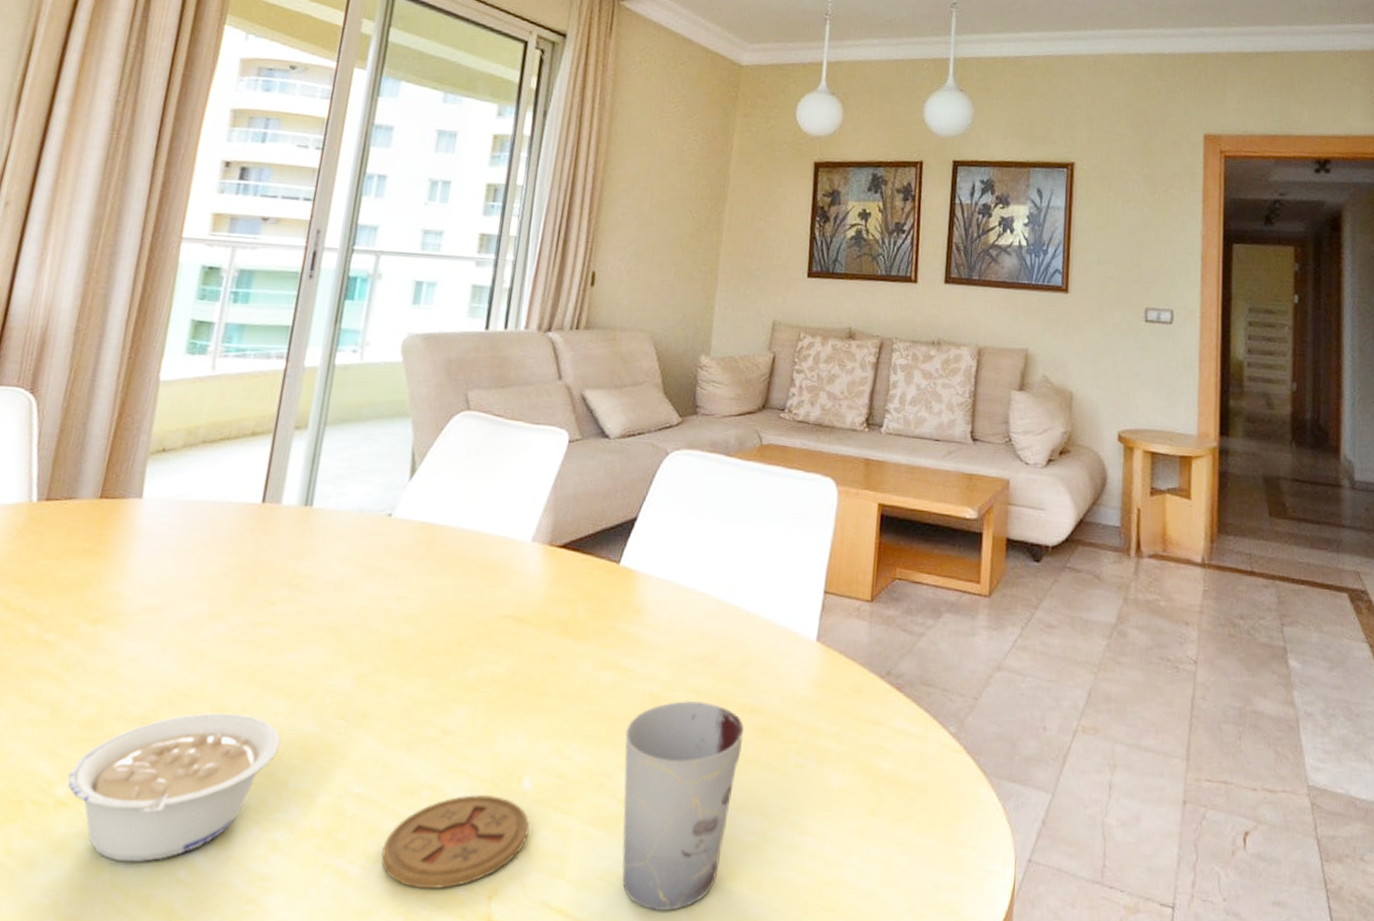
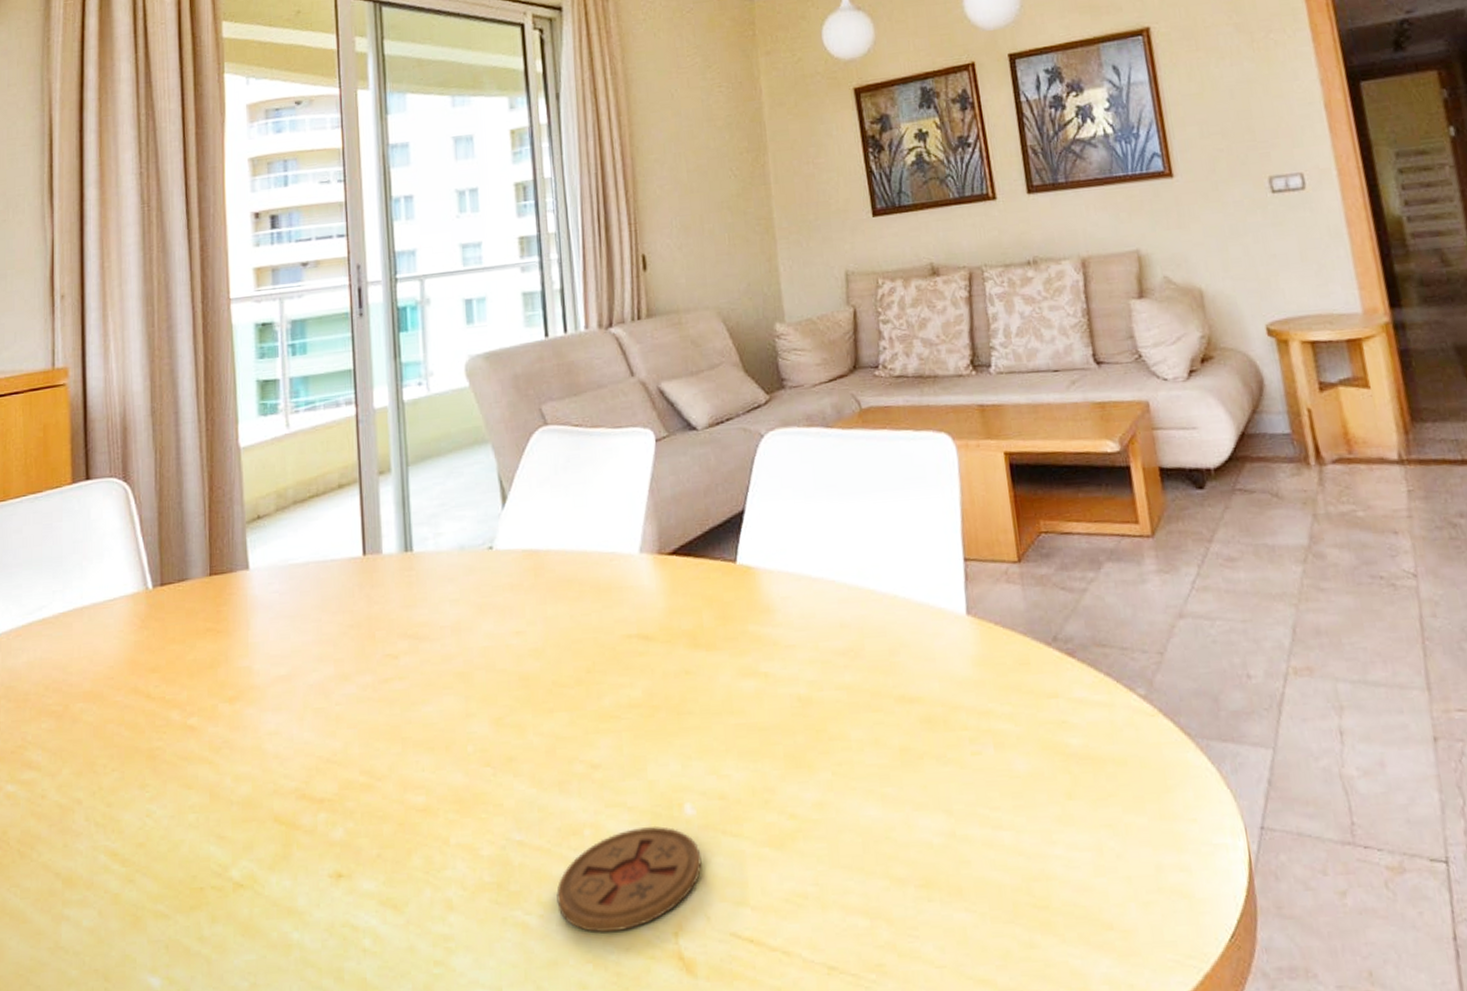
legume: present [68,712,281,863] -> none [240,773,433,938]
cup: present [622,701,744,911] -> none [780,698,911,929]

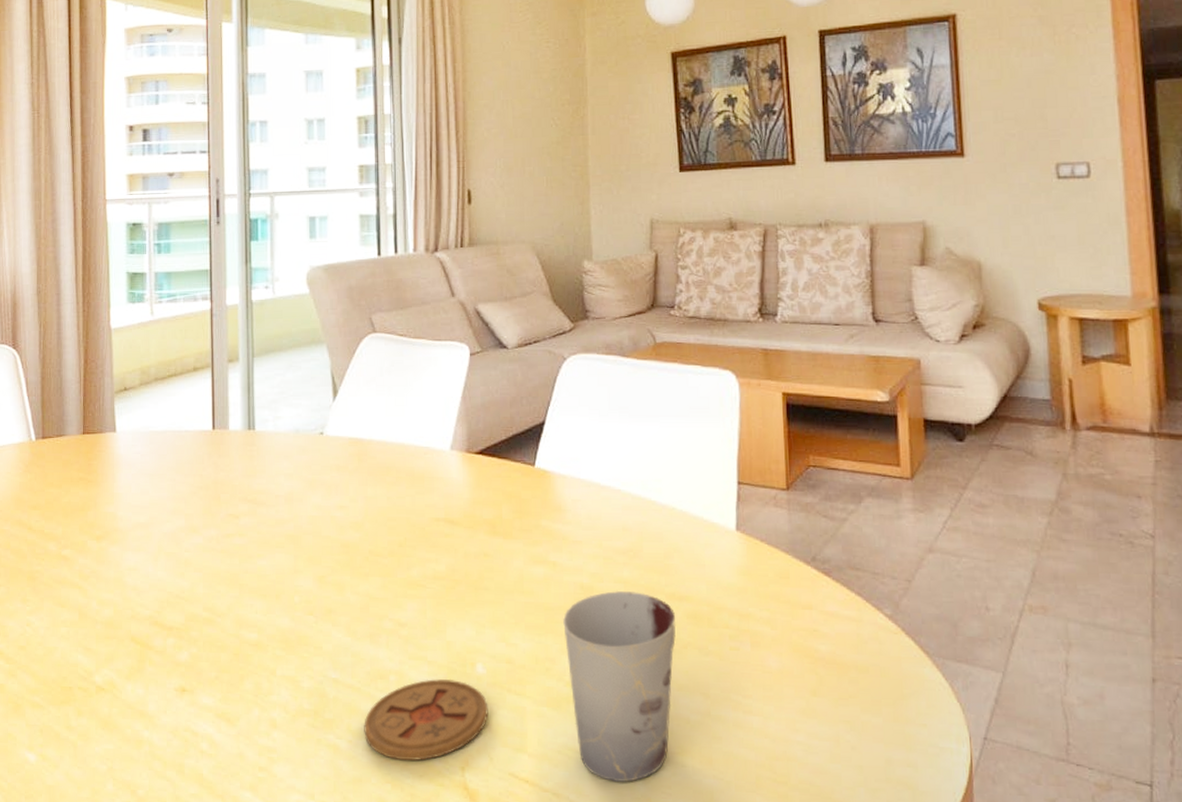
cup: none [780,698,911,929] -> present [563,591,676,782]

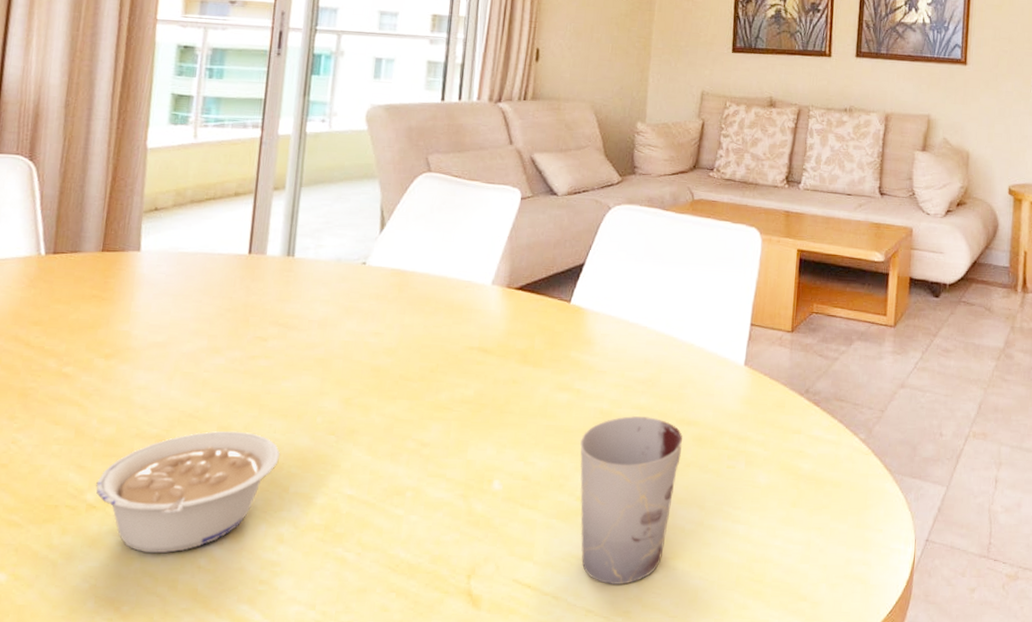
legume: none [102,611,263,737] -> present [96,431,280,554]
coaster: present [364,679,488,761] -> none [374,495,500,570]

